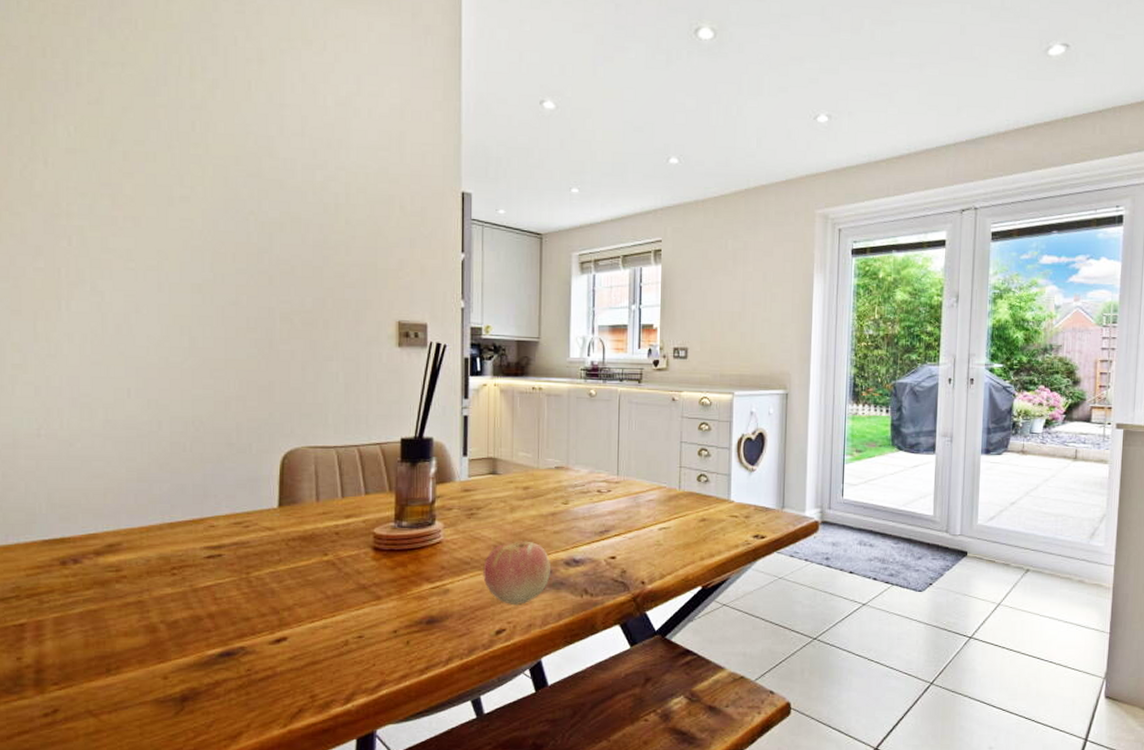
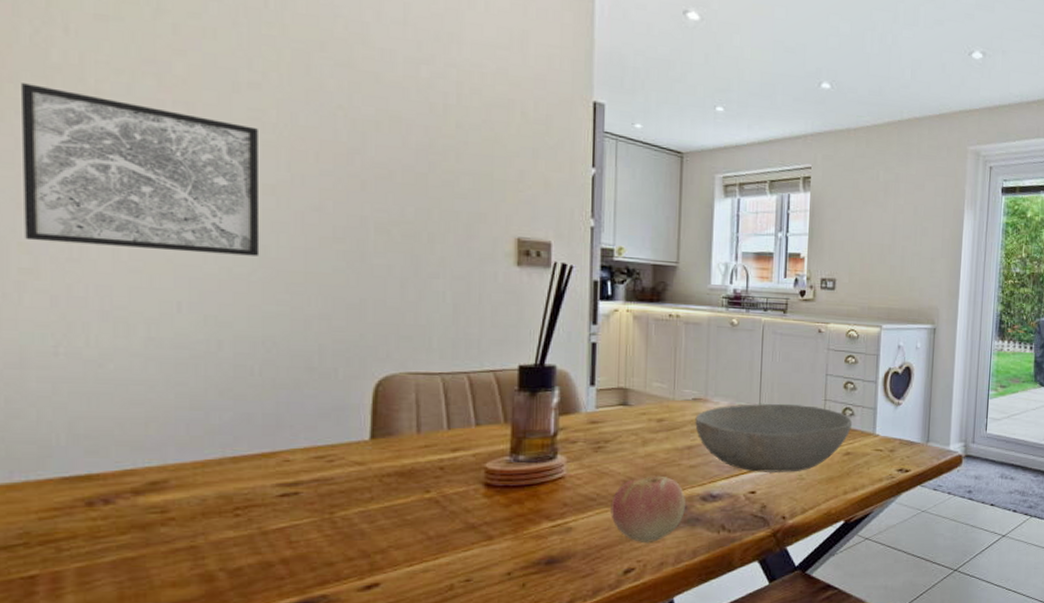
wall art: none [14,210,190,347] -> present [22,83,260,256]
bowl: none [558,471,708,538] -> present [695,403,853,472]

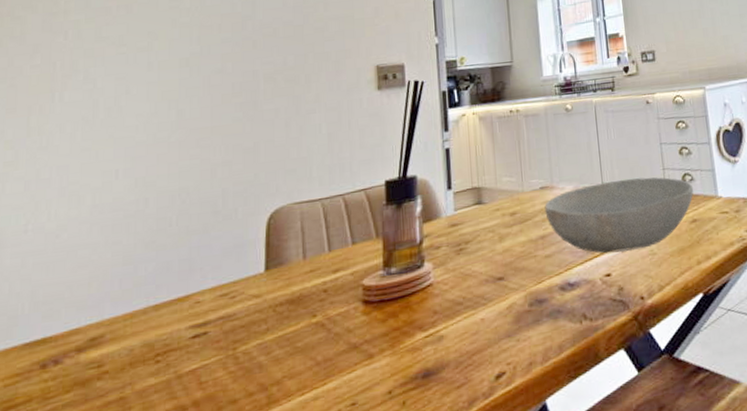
wall art: present [22,83,260,256] -> none [10,14,178,138]
apple: present [611,475,685,544] -> none [477,270,546,344]

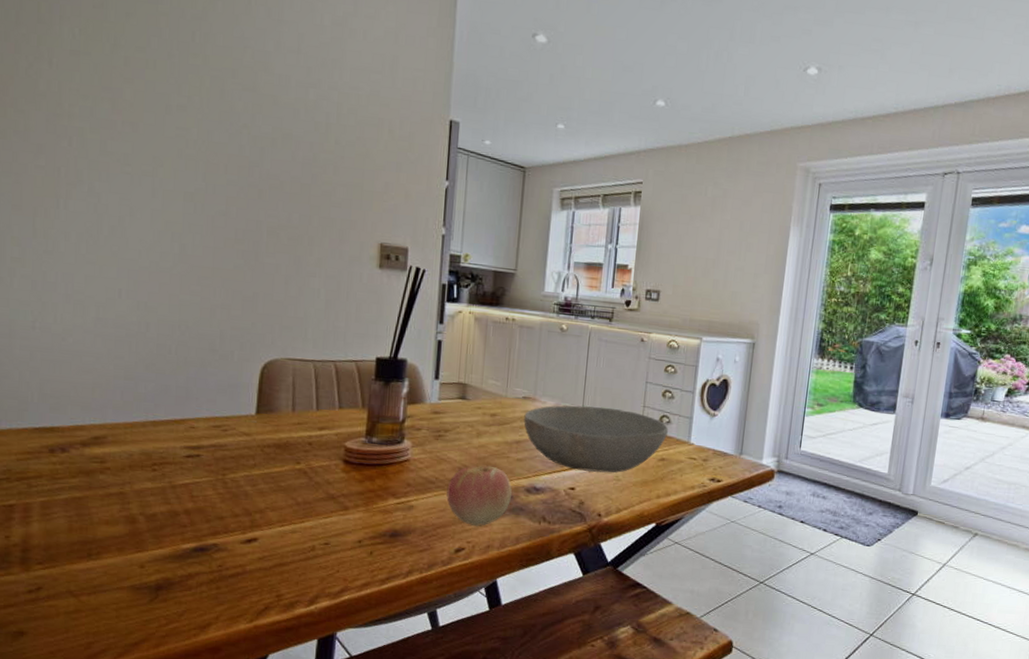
apple: none [477,270,546,344] -> present [446,465,512,527]

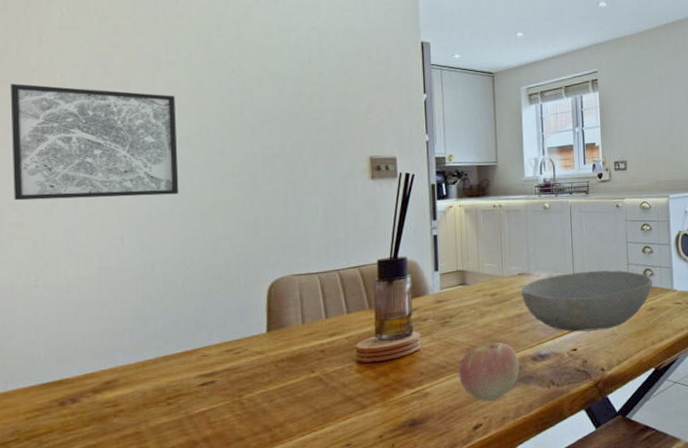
wall art: none [16,107,183,253] -> present [11,84,179,201]

